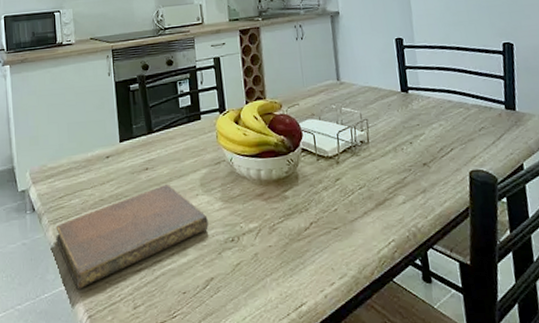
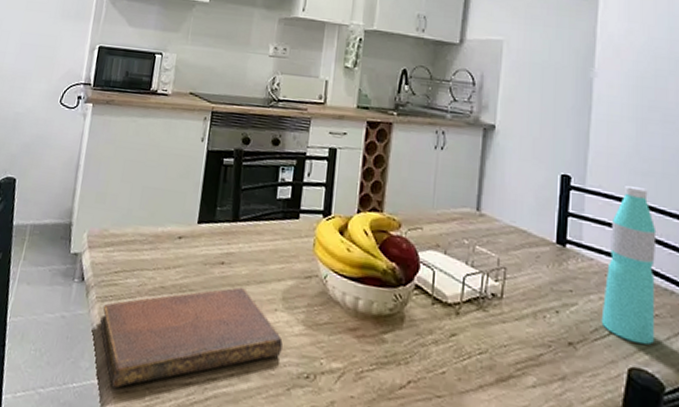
water bottle: none [438,34,484,152] -> present [601,184,657,345]

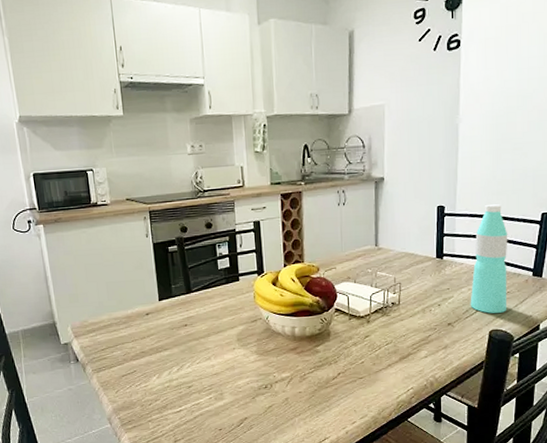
notebook: present [100,287,283,389] -> none [99,339,244,427]

